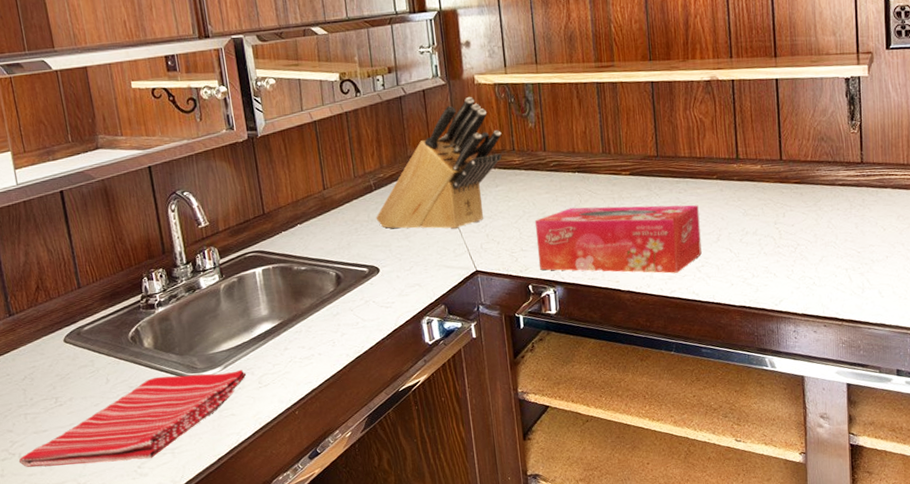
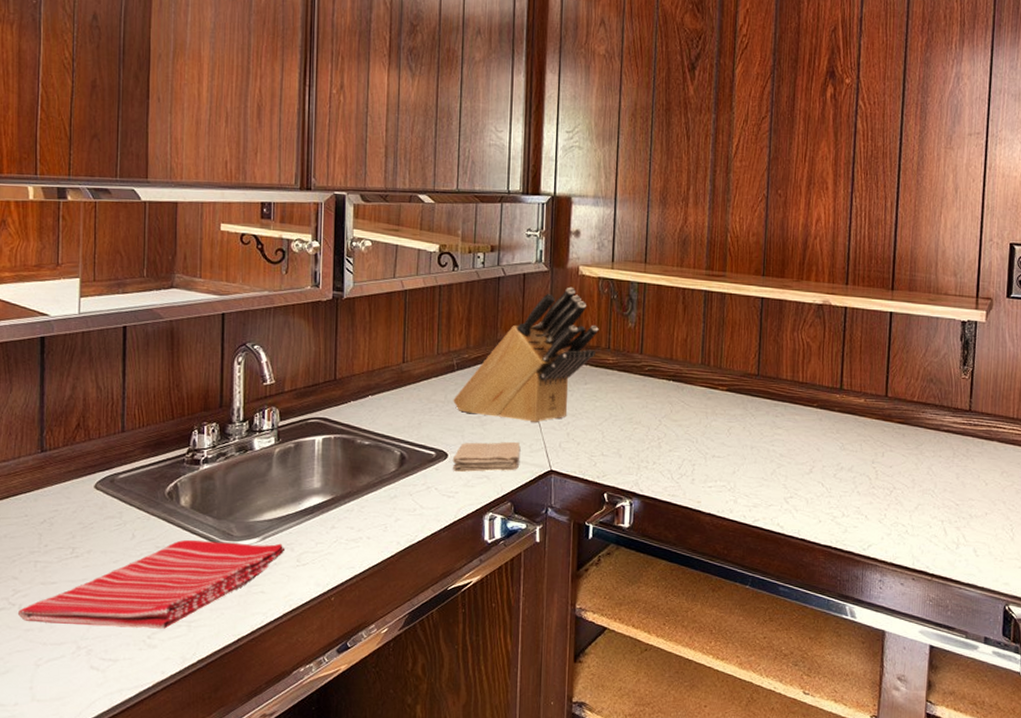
washcloth: none [384,249,446,284] -> present [452,441,521,473]
tissue box: present [534,205,702,274] -> none [619,417,795,501]

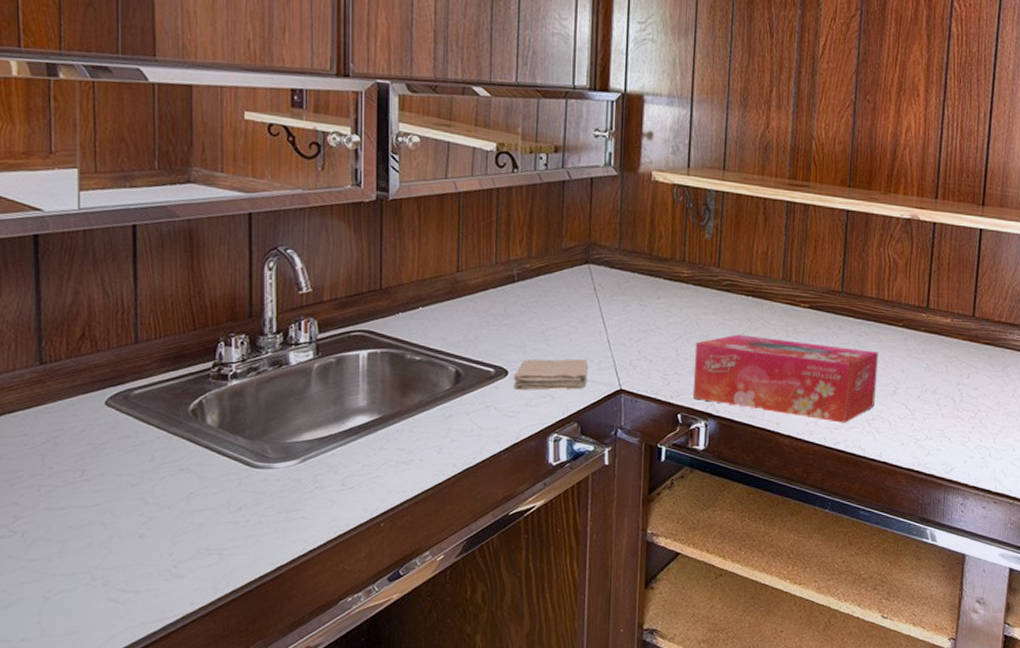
dish towel: present [17,539,284,629] -> none [19,461,327,558]
knife block: present [453,287,599,424] -> none [513,193,673,340]
tissue box: none [619,417,795,501] -> present [693,334,879,423]

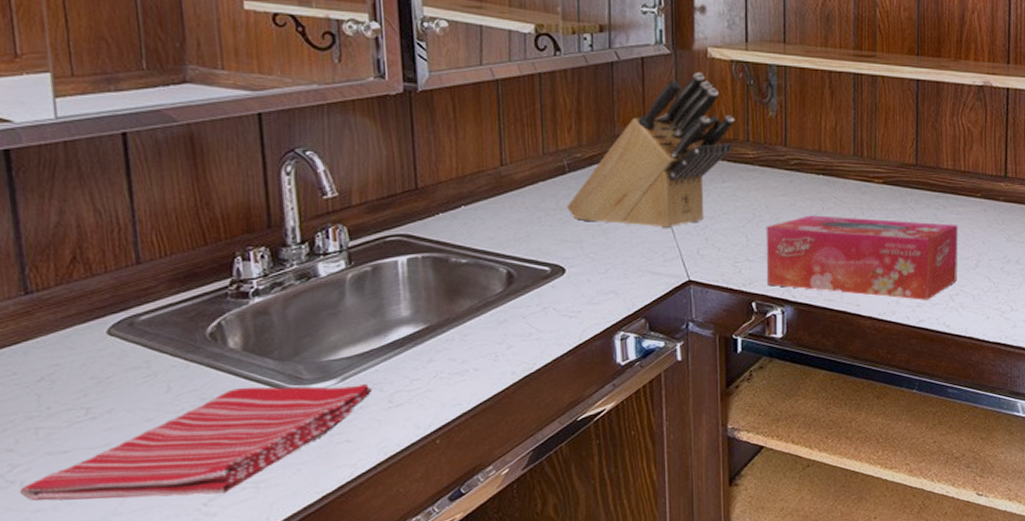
dish towel: none [19,461,327,558] -> present [19,383,371,501]
knife block: none [513,193,673,340] -> present [567,71,735,229]
washcloth: present [513,358,588,391] -> none [571,250,652,289]

